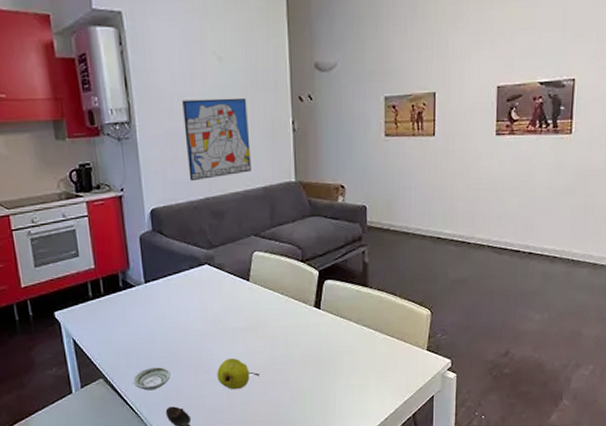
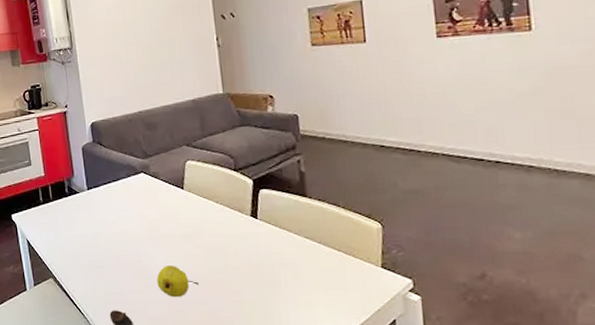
saucer: present [132,366,171,391] -> none [79,269,113,293]
wall art: present [182,98,251,182] -> none [115,21,180,97]

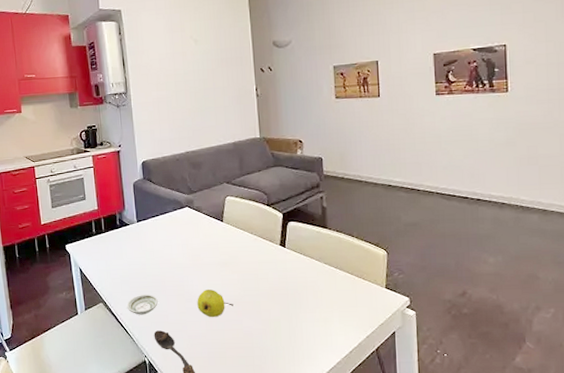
saucer: none [79,269,113,293] -> present [126,294,158,315]

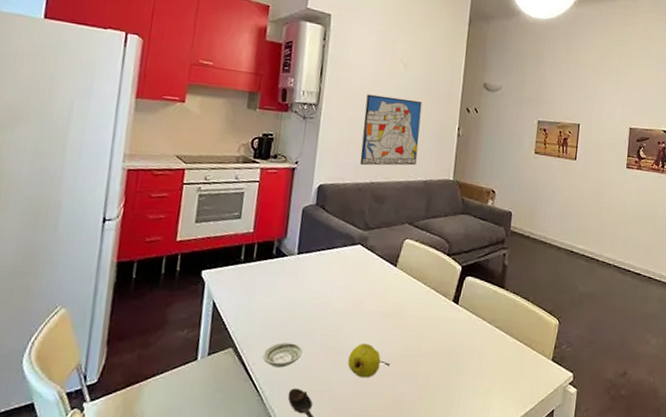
wall art: none [167,71,223,139] -> present [359,94,423,166]

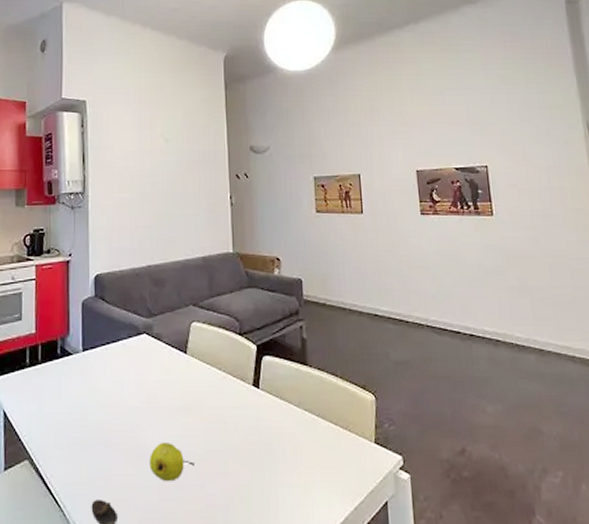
saucer: present [262,341,303,368] -> none [59,448,100,478]
wall art: present [359,94,423,166] -> none [132,174,192,249]

